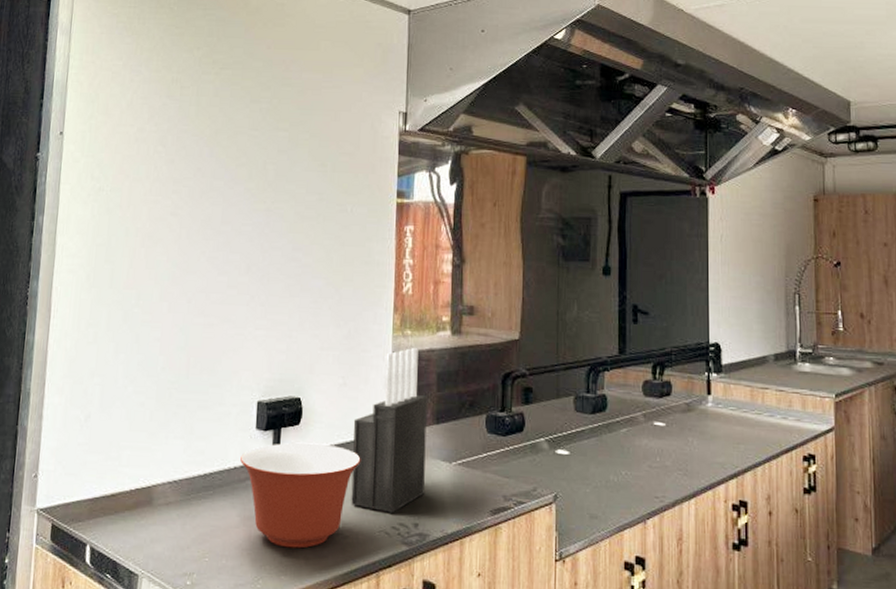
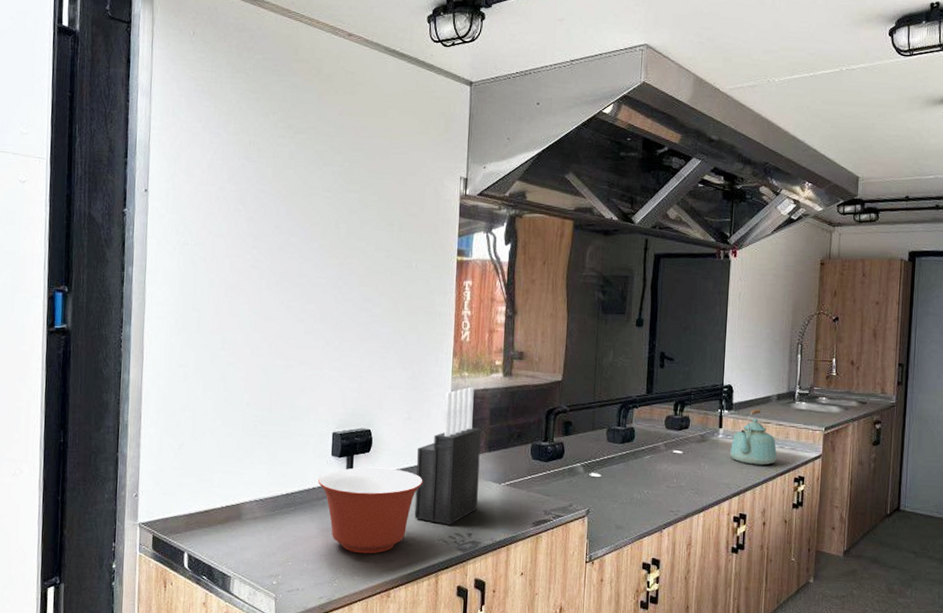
kettle: none [723,372,781,441] -> present [730,409,778,466]

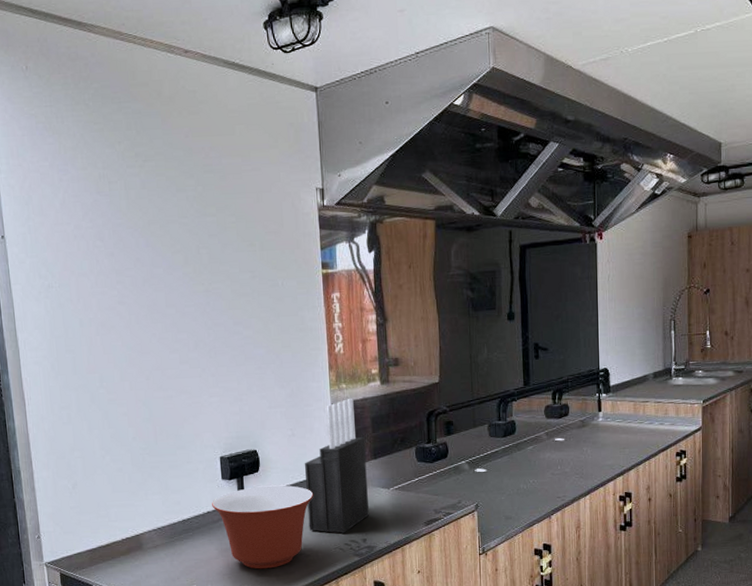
kettle: present [730,409,778,466] -> none [611,389,658,444]

